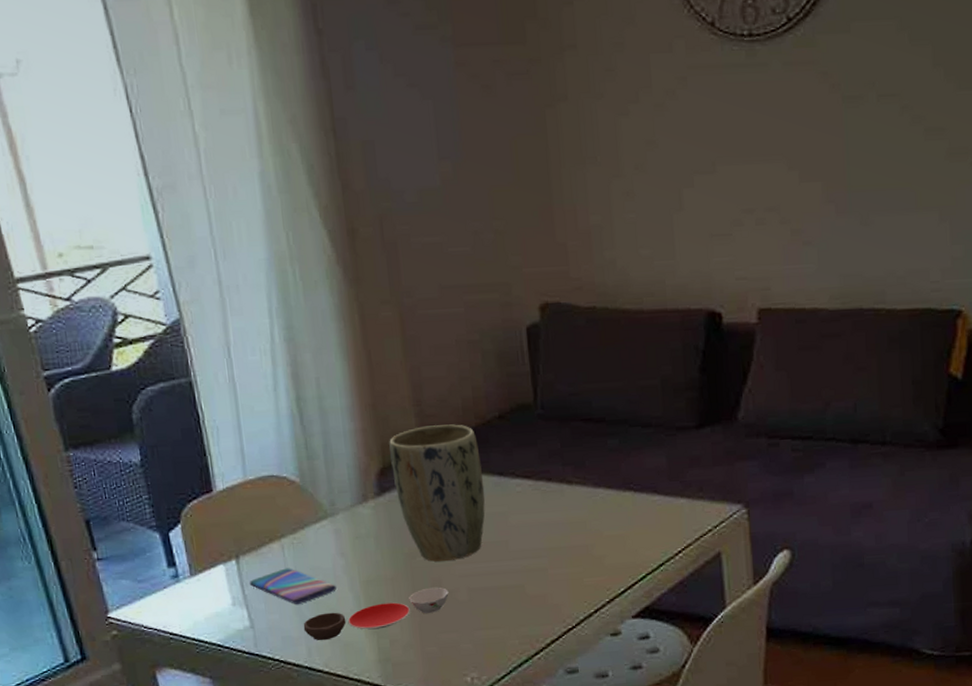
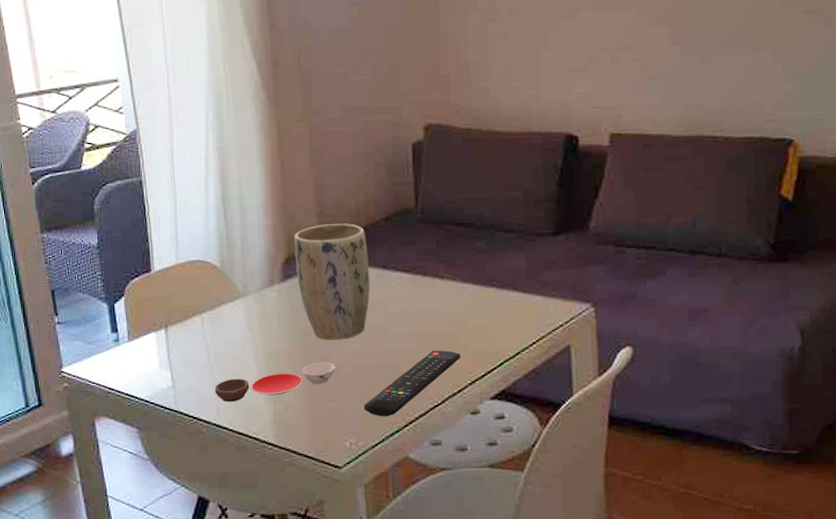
smartphone: present [249,568,336,604] -> none [174,338,243,370]
remote control: none [485,566,597,646] -> present [364,350,461,417]

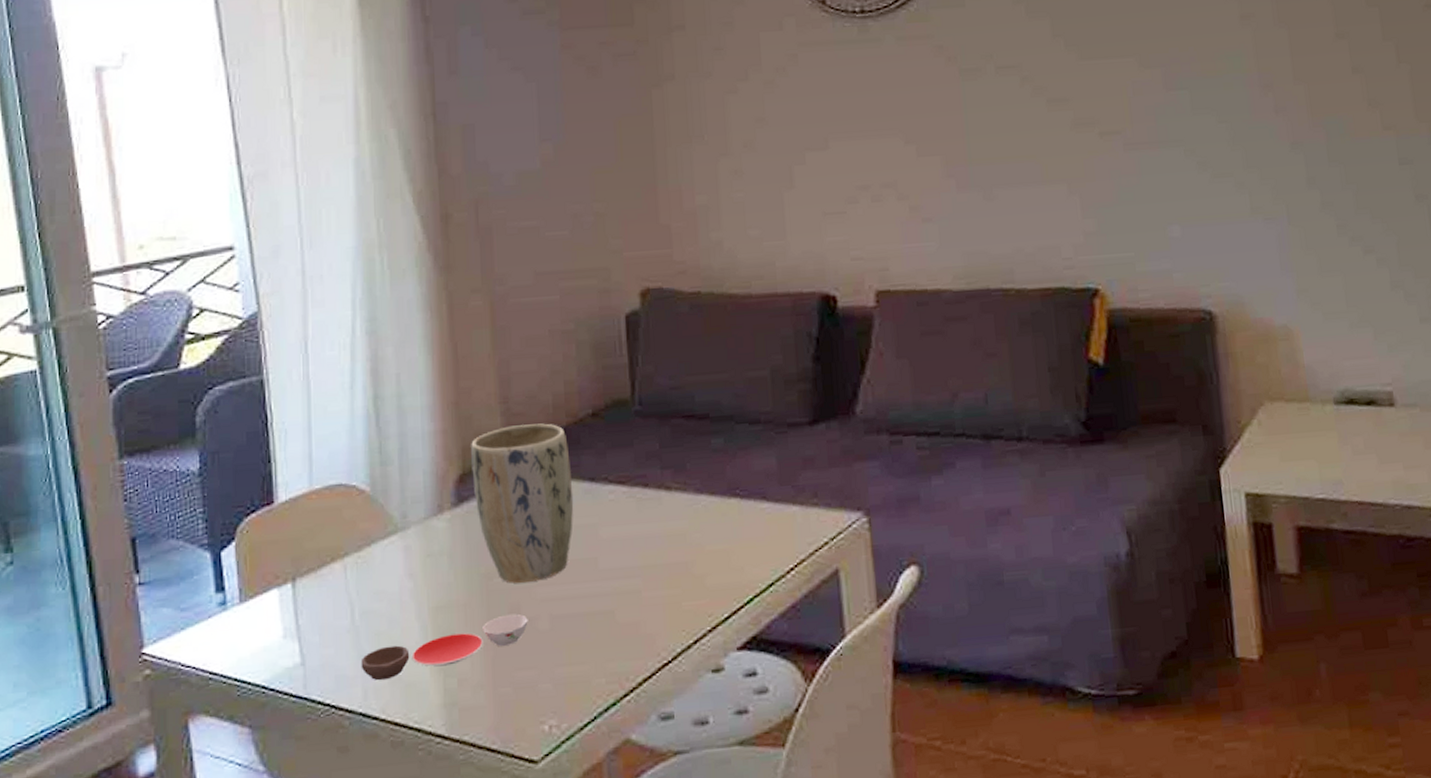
remote control: present [364,350,461,417] -> none [568,587,697,685]

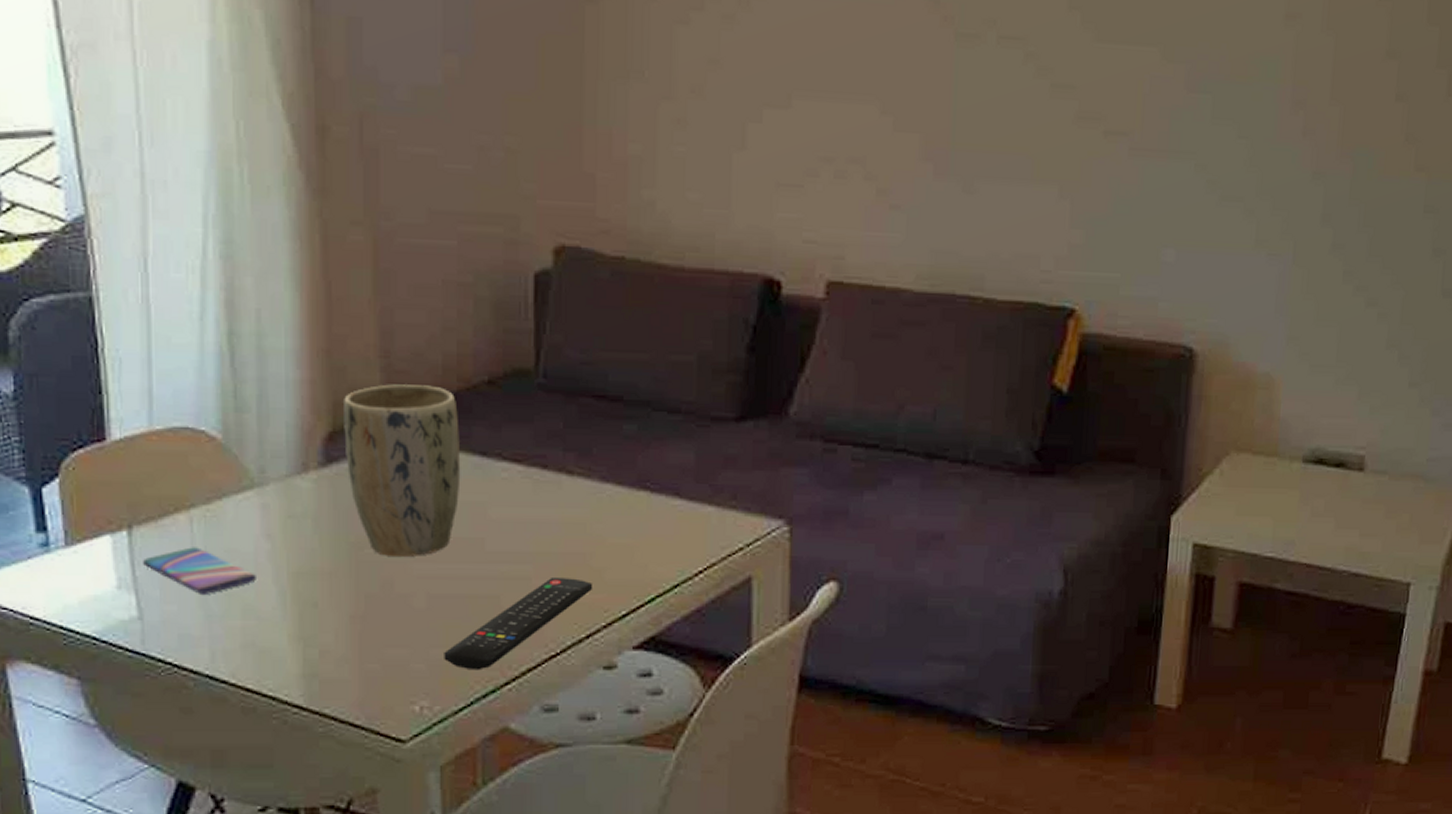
smartphone: none [304,592,401,636] -> present [142,547,256,594]
bowl: present [360,613,528,681] -> none [208,588,402,644]
remote control: none [568,587,697,685] -> present [444,578,593,671]

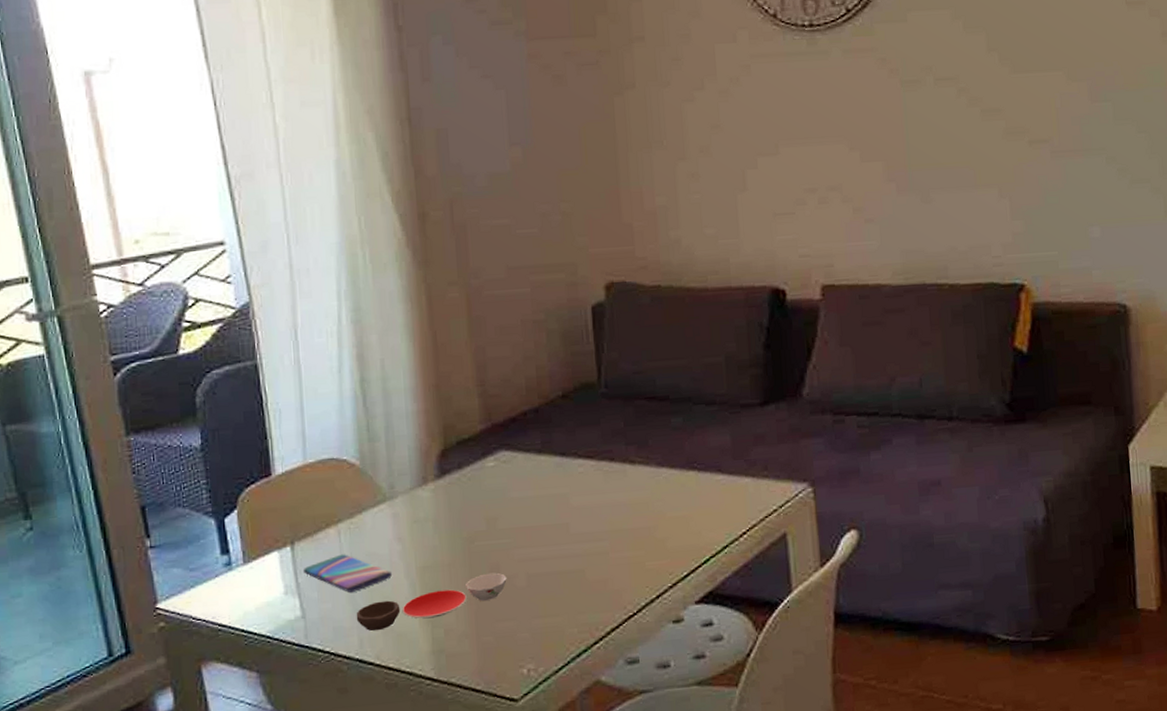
bowl: none [208,588,402,644] -> present [356,572,507,632]
plant pot: present [344,384,461,556] -> none [451,404,547,546]
remote control: present [444,578,593,671] -> none [543,549,659,634]

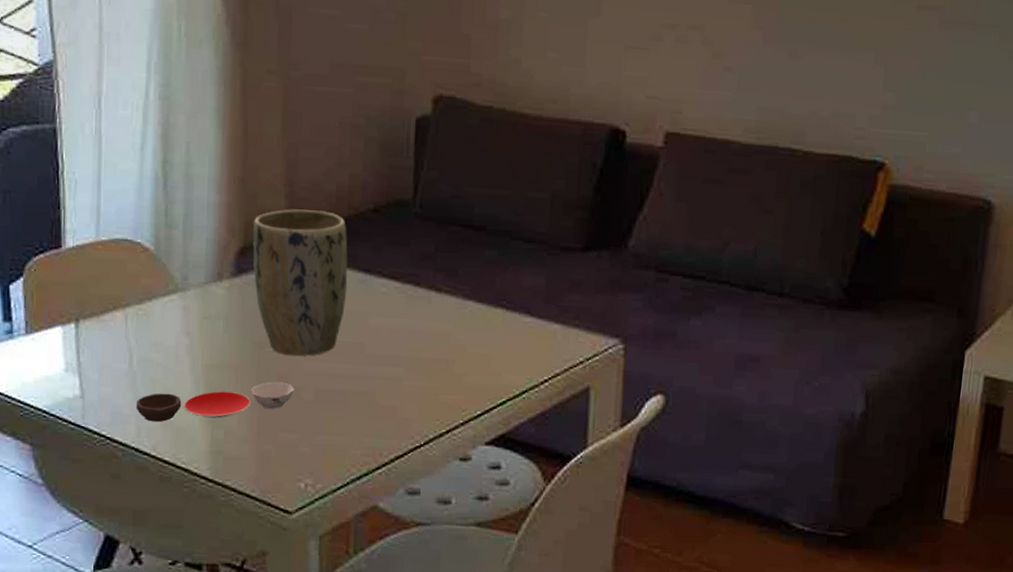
smartphone: present [302,554,392,592] -> none [85,339,176,380]
plant pot: none [451,404,547,546] -> present [253,209,348,356]

